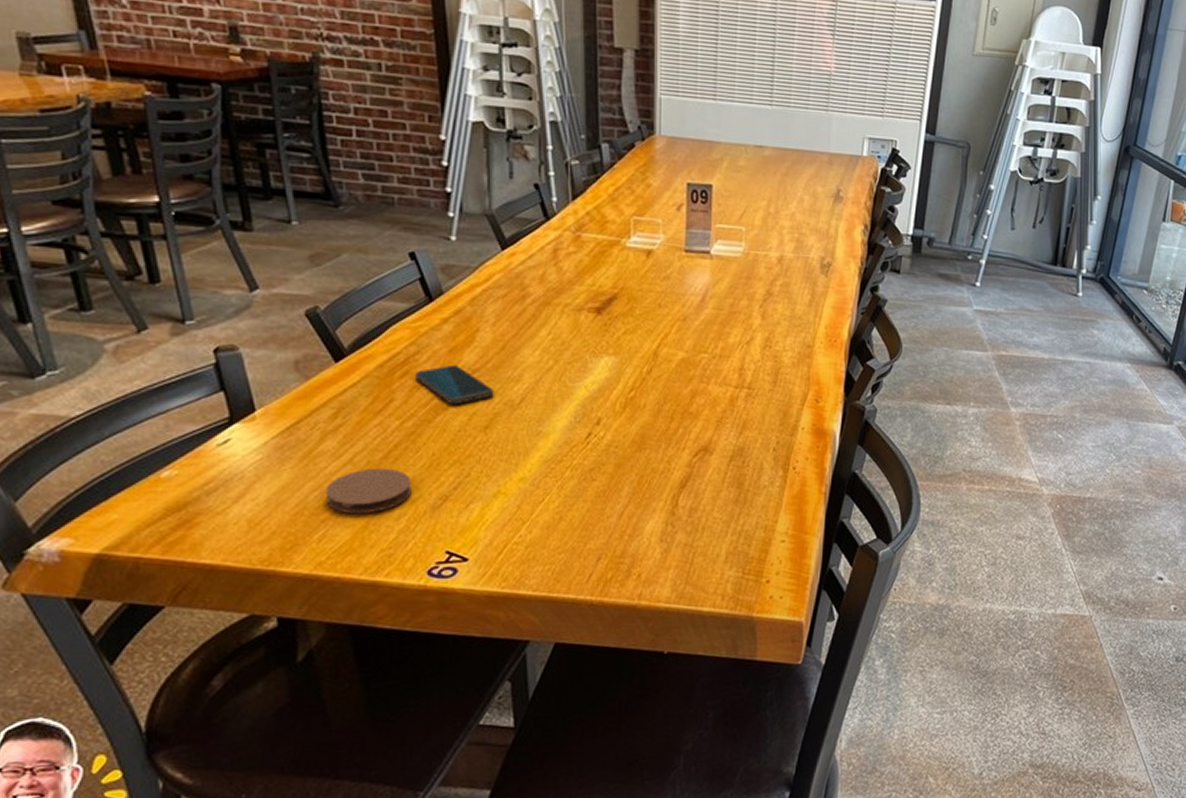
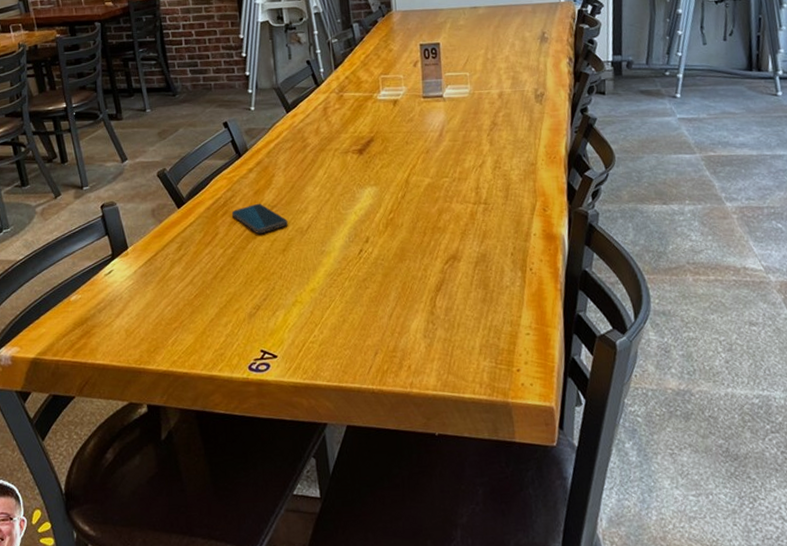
coaster: present [325,468,412,515] -> none [175,286,234,323]

